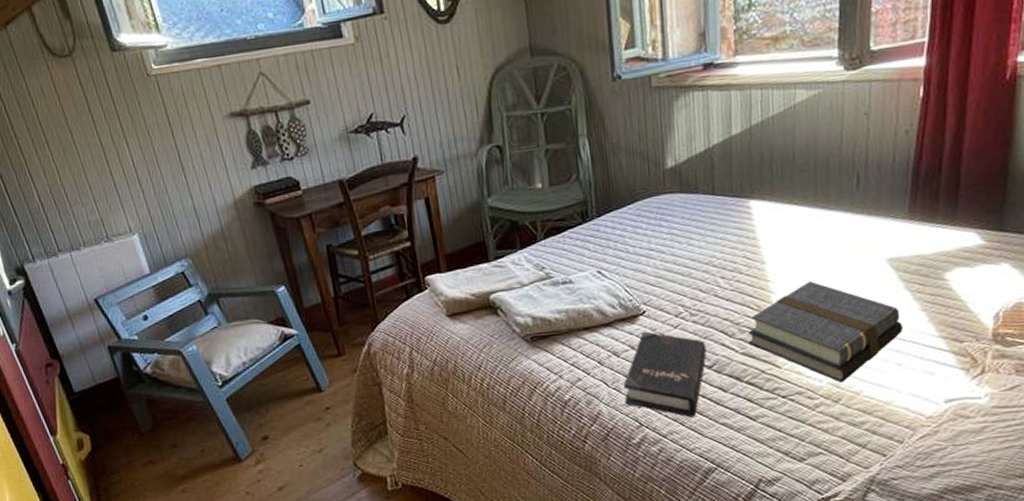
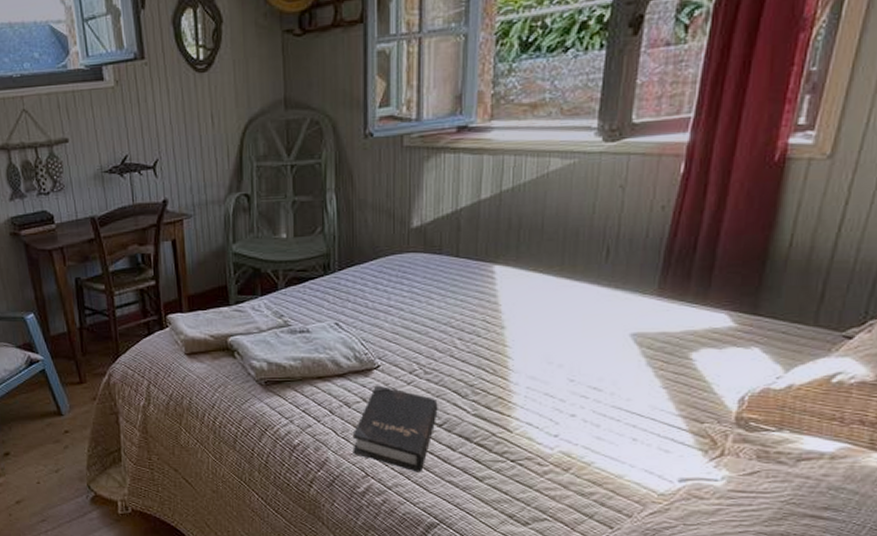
book: present [747,281,904,383] -> none [481,350,643,452]

